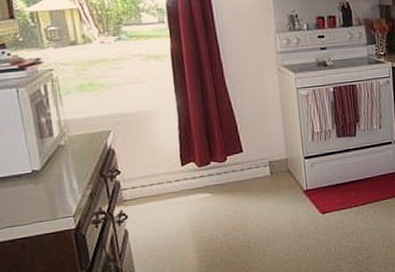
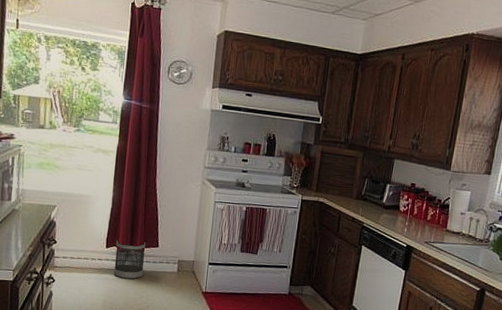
wastebasket: none [192,149,232,197] -> present [113,239,146,280]

